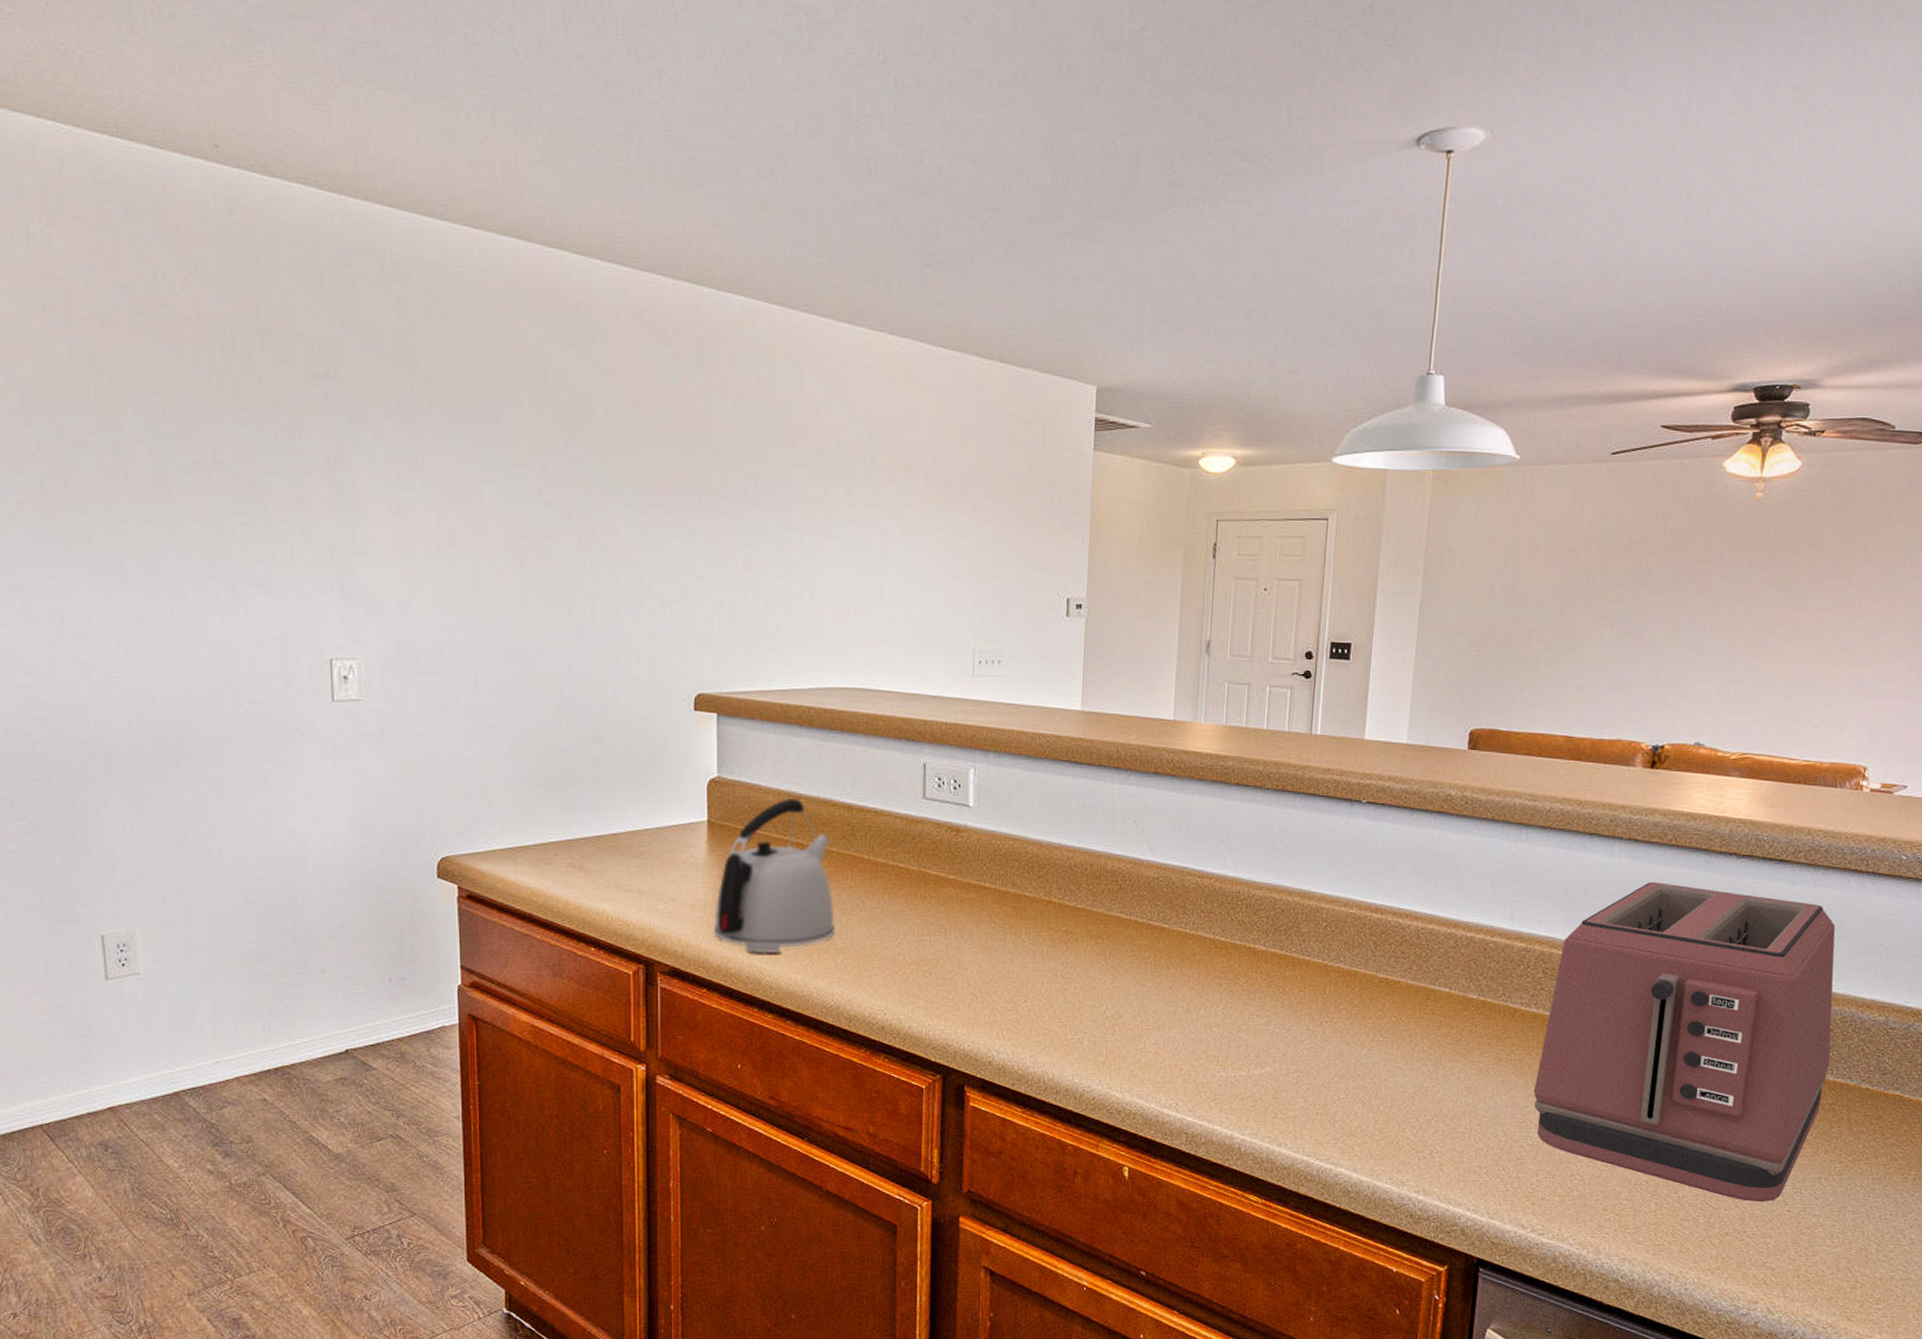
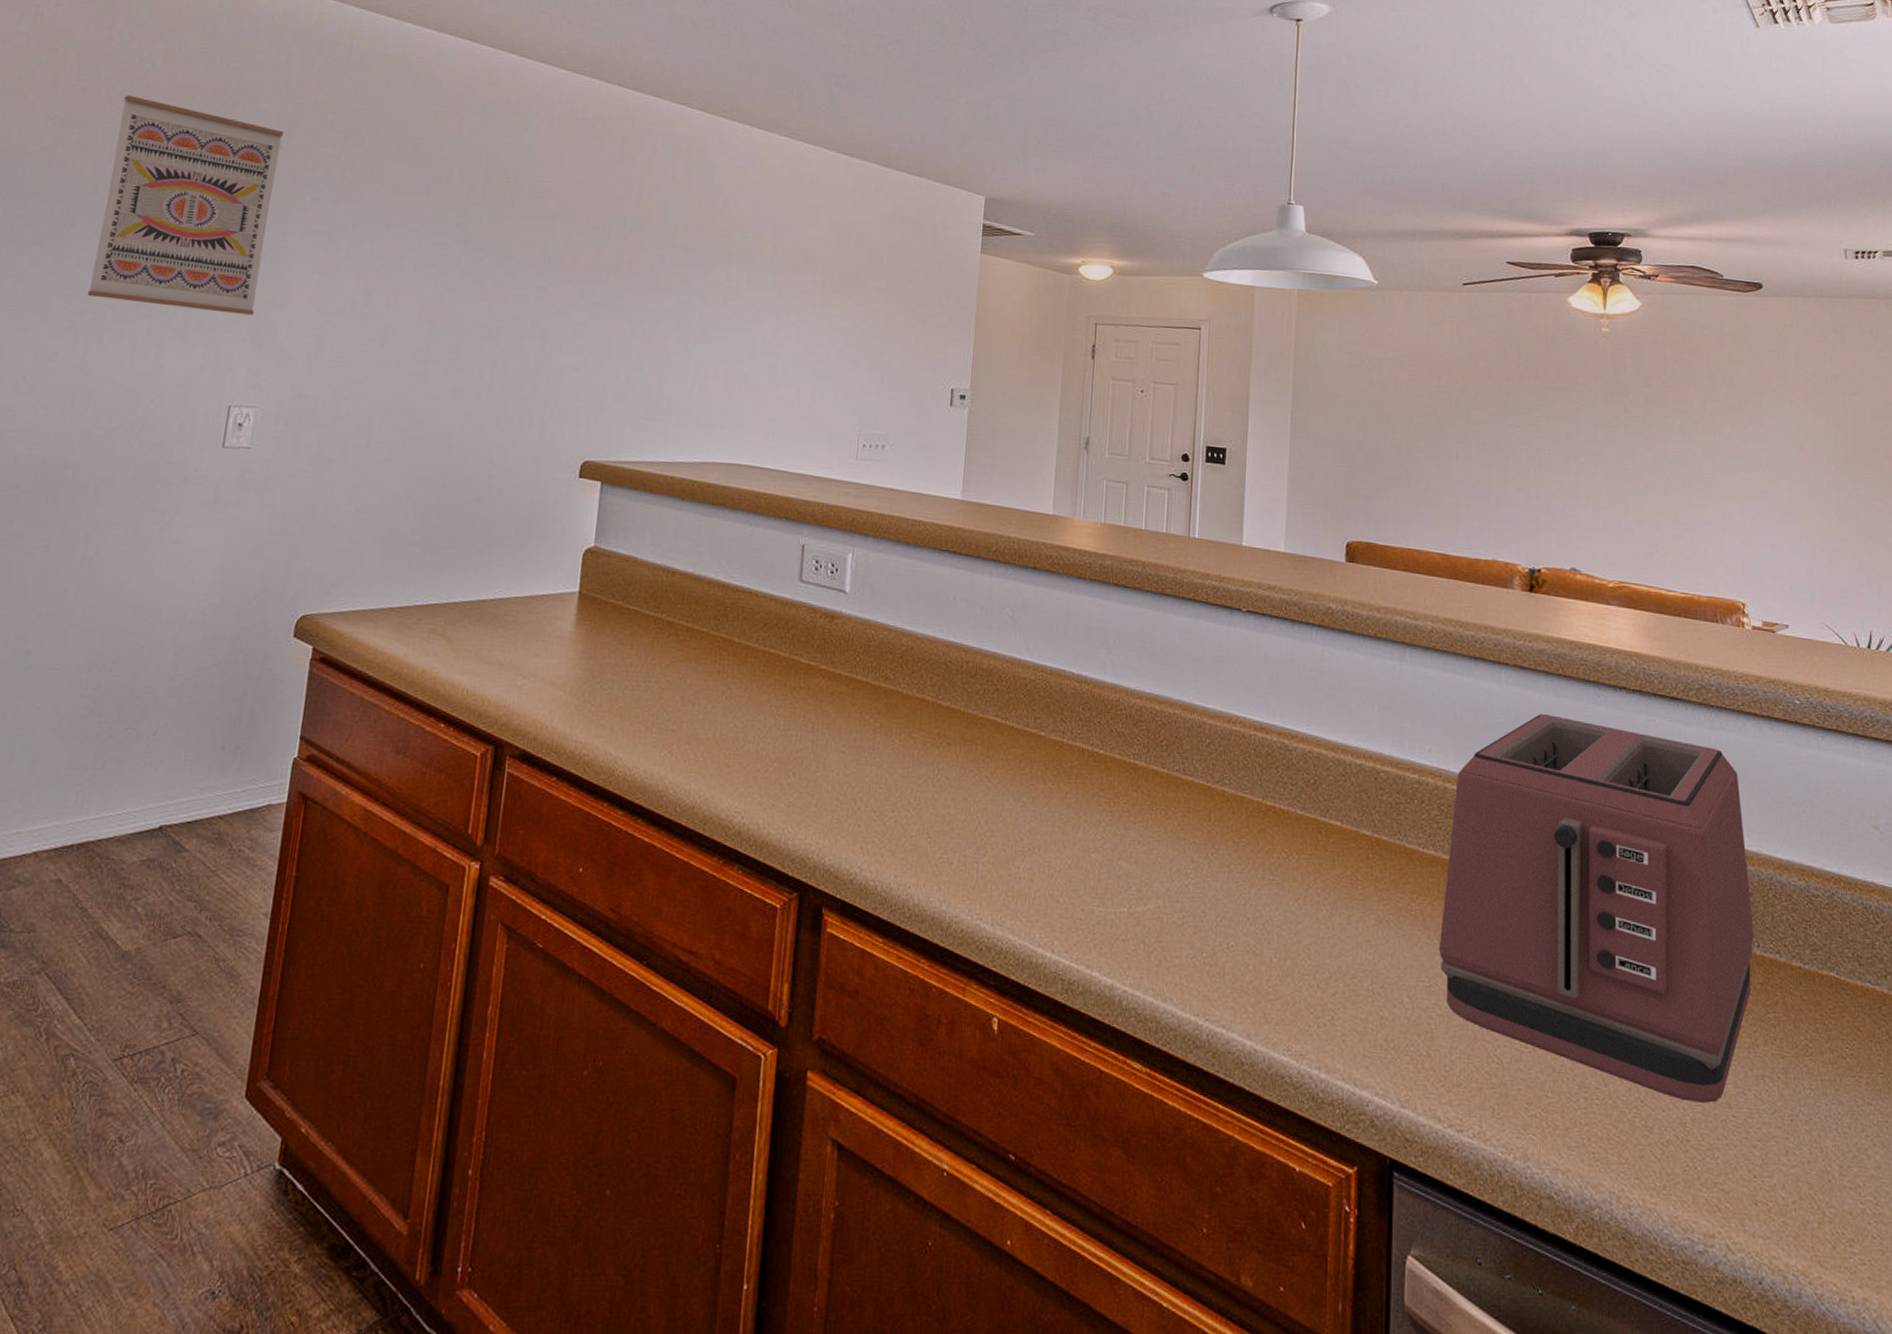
wall art: none [148,327,336,564] -> present [88,95,284,316]
kettle: present [713,798,836,954] -> none [570,573,702,742]

